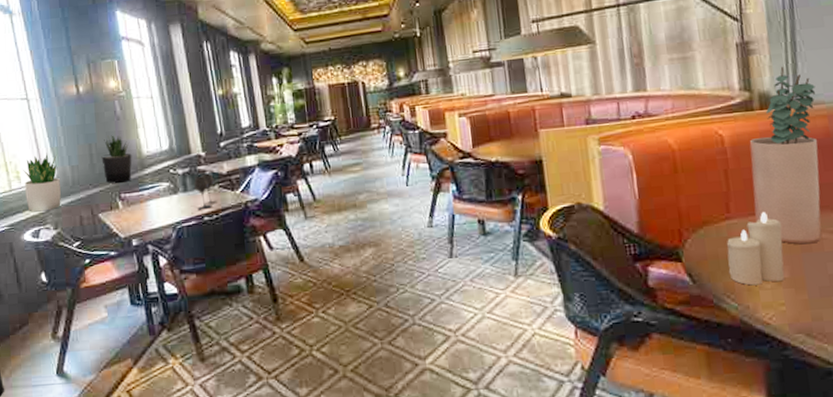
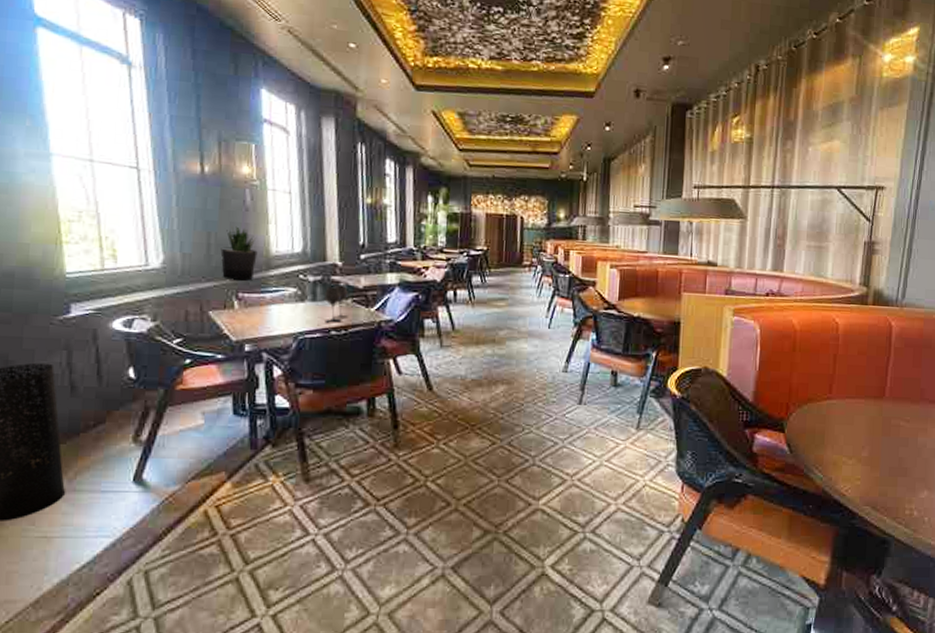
planter: present [23,153,61,212] -> none [121,234,167,299]
candle: present [726,212,785,286] -> none [821,397,871,460]
vase: present [749,67,822,245] -> none [850,270,919,429]

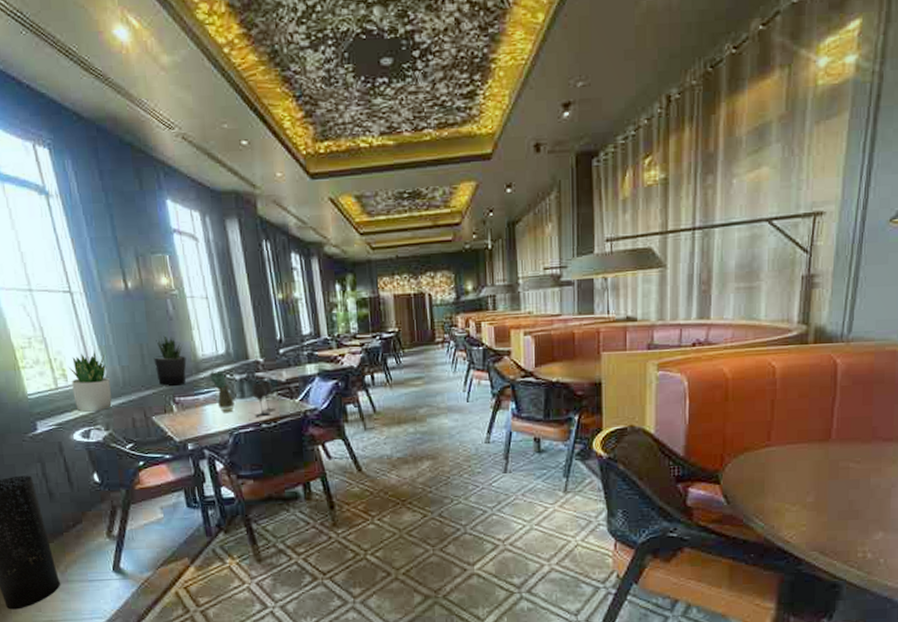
planter: none [121,234,167,299] -> present [69,351,112,412]
vase: none [279,269,304,316] -> present [209,370,235,413]

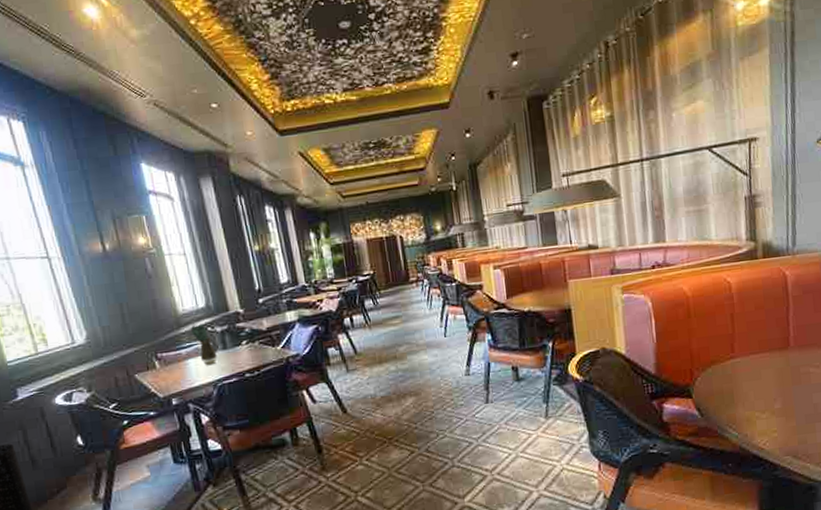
planter: present [69,351,112,412] -> none [49,314,94,375]
planter: present [153,336,187,386] -> none [134,294,167,344]
wine glass: present [251,379,276,417] -> none [233,328,258,367]

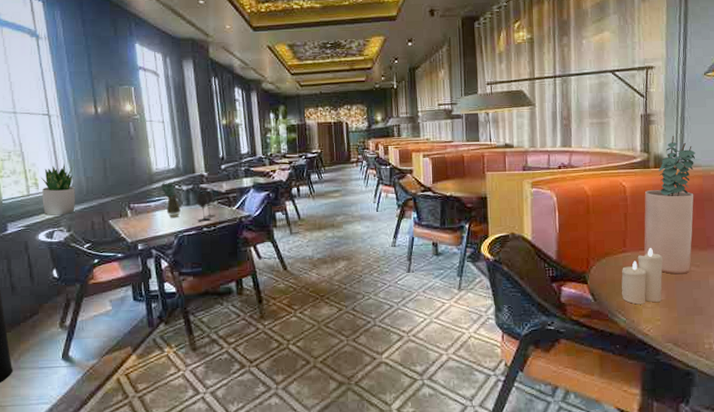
planter: none [49,314,94,375] -> present [41,164,75,216]
wine glass: none [233,328,258,367] -> present [196,189,215,222]
candle: none [730,351,778,417] -> present [621,248,663,305]
vase: none [753,218,810,379] -> present [643,136,696,275]

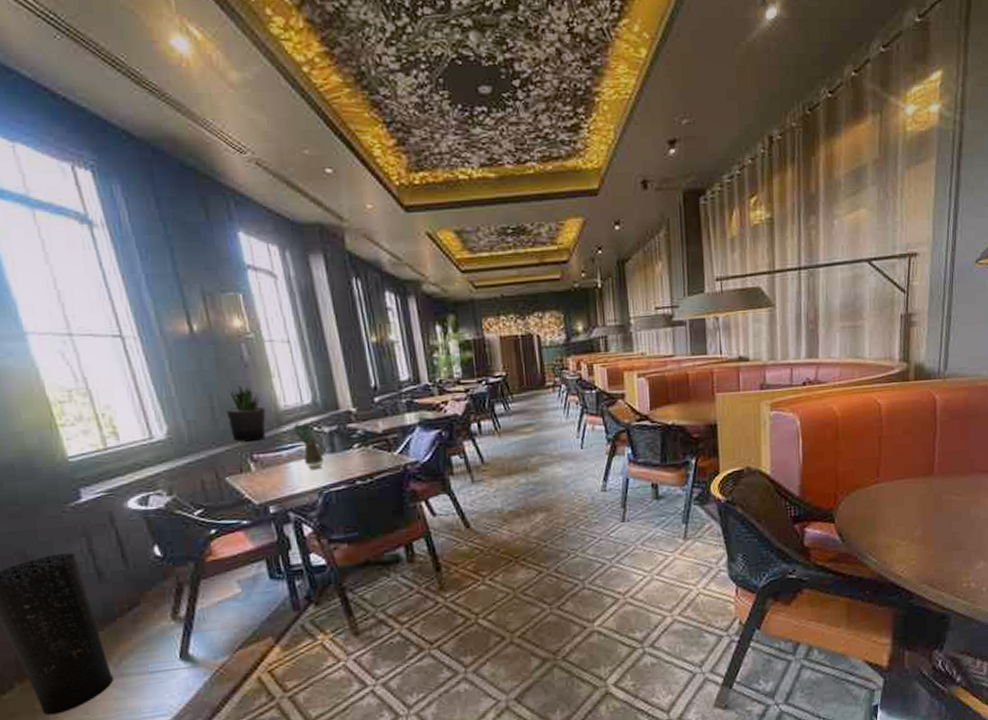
planter: present [41,164,75,216] -> none [121,404,176,475]
planter: none [114,152,142,194] -> present [226,385,266,442]
wine glass: present [196,189,215,222] -> none [343,430,371,474]
candle: present [621,248,663,305] -> none [872,476,921,543]
vase: present [643,136,696,275] -> none [899,340,962,506]

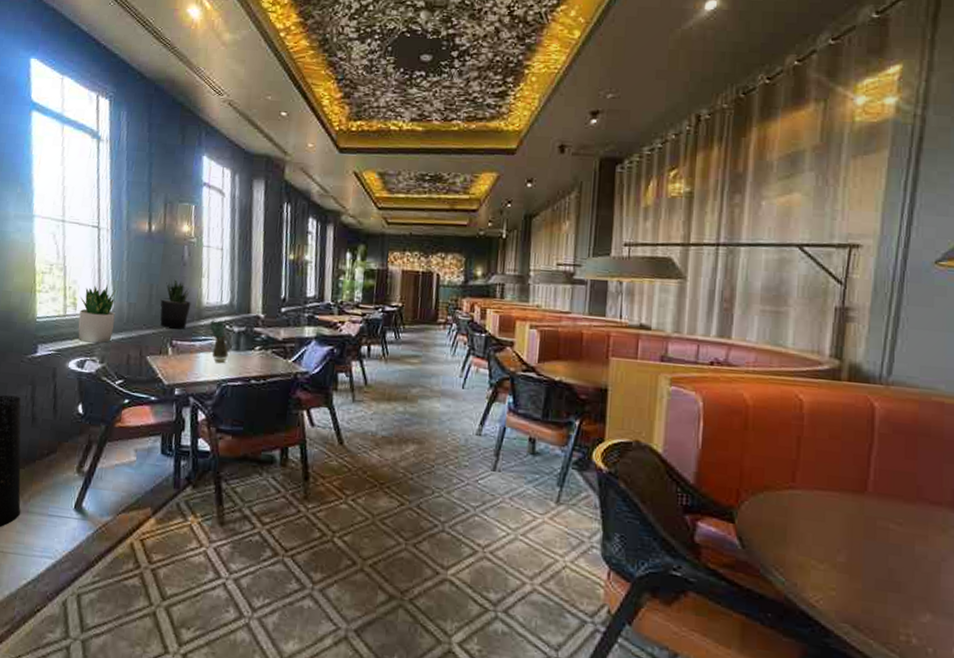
planter: none [121,404,176,475] -> present [78,285,117,343]

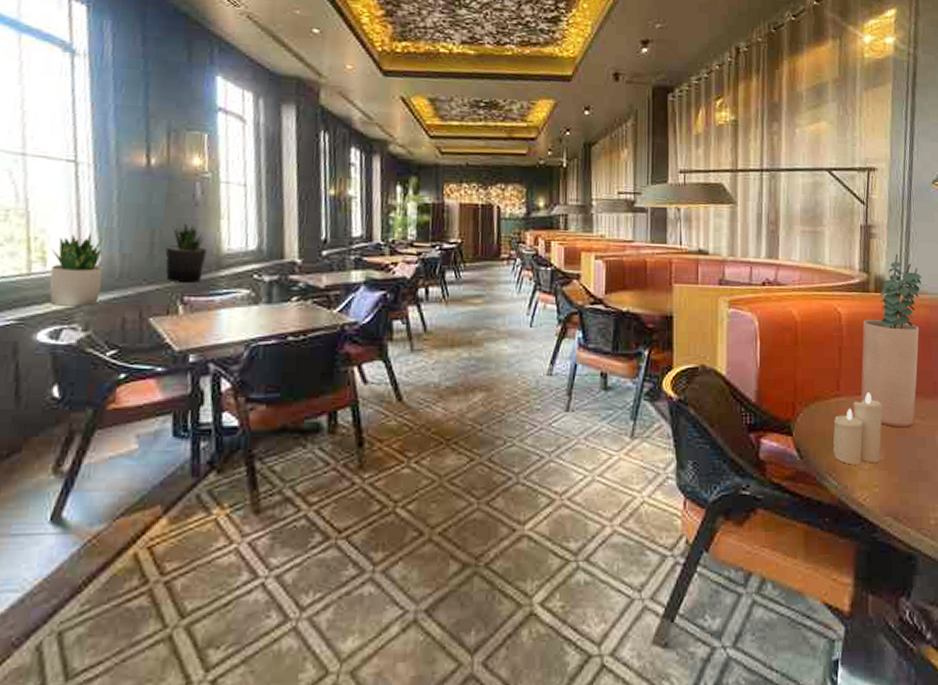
vase: present [208,319,229,364] -> none [231,268,258,321]
candle: none [782,489,848,565] -> present [832,393,883,465]
vase: none [820,341,912,533] -> present [860,254,922,428]

